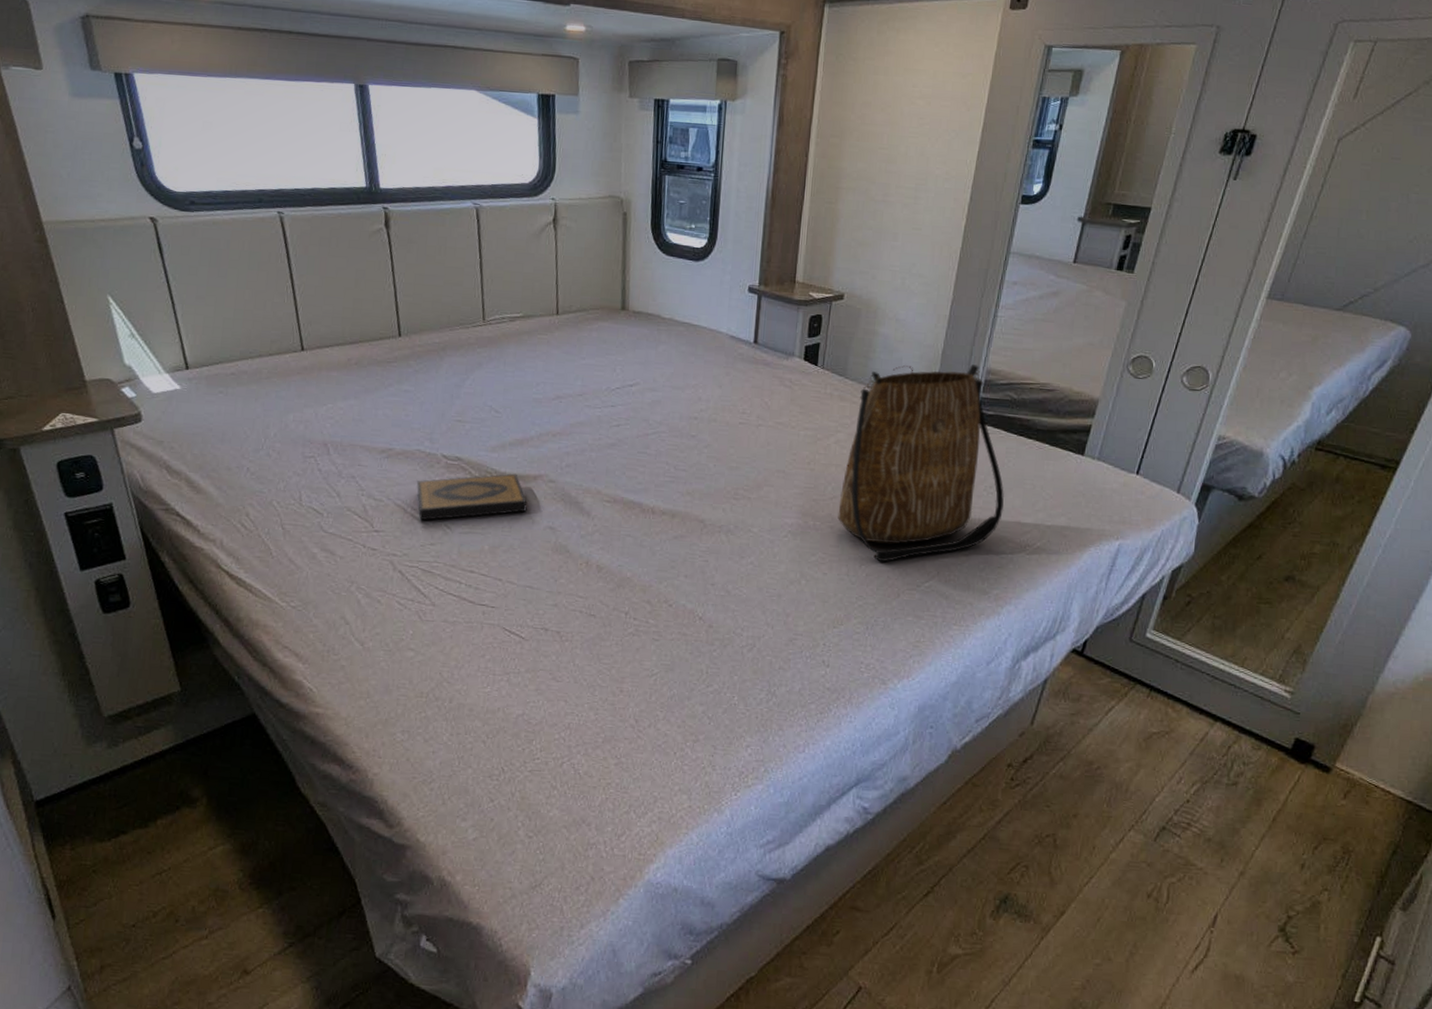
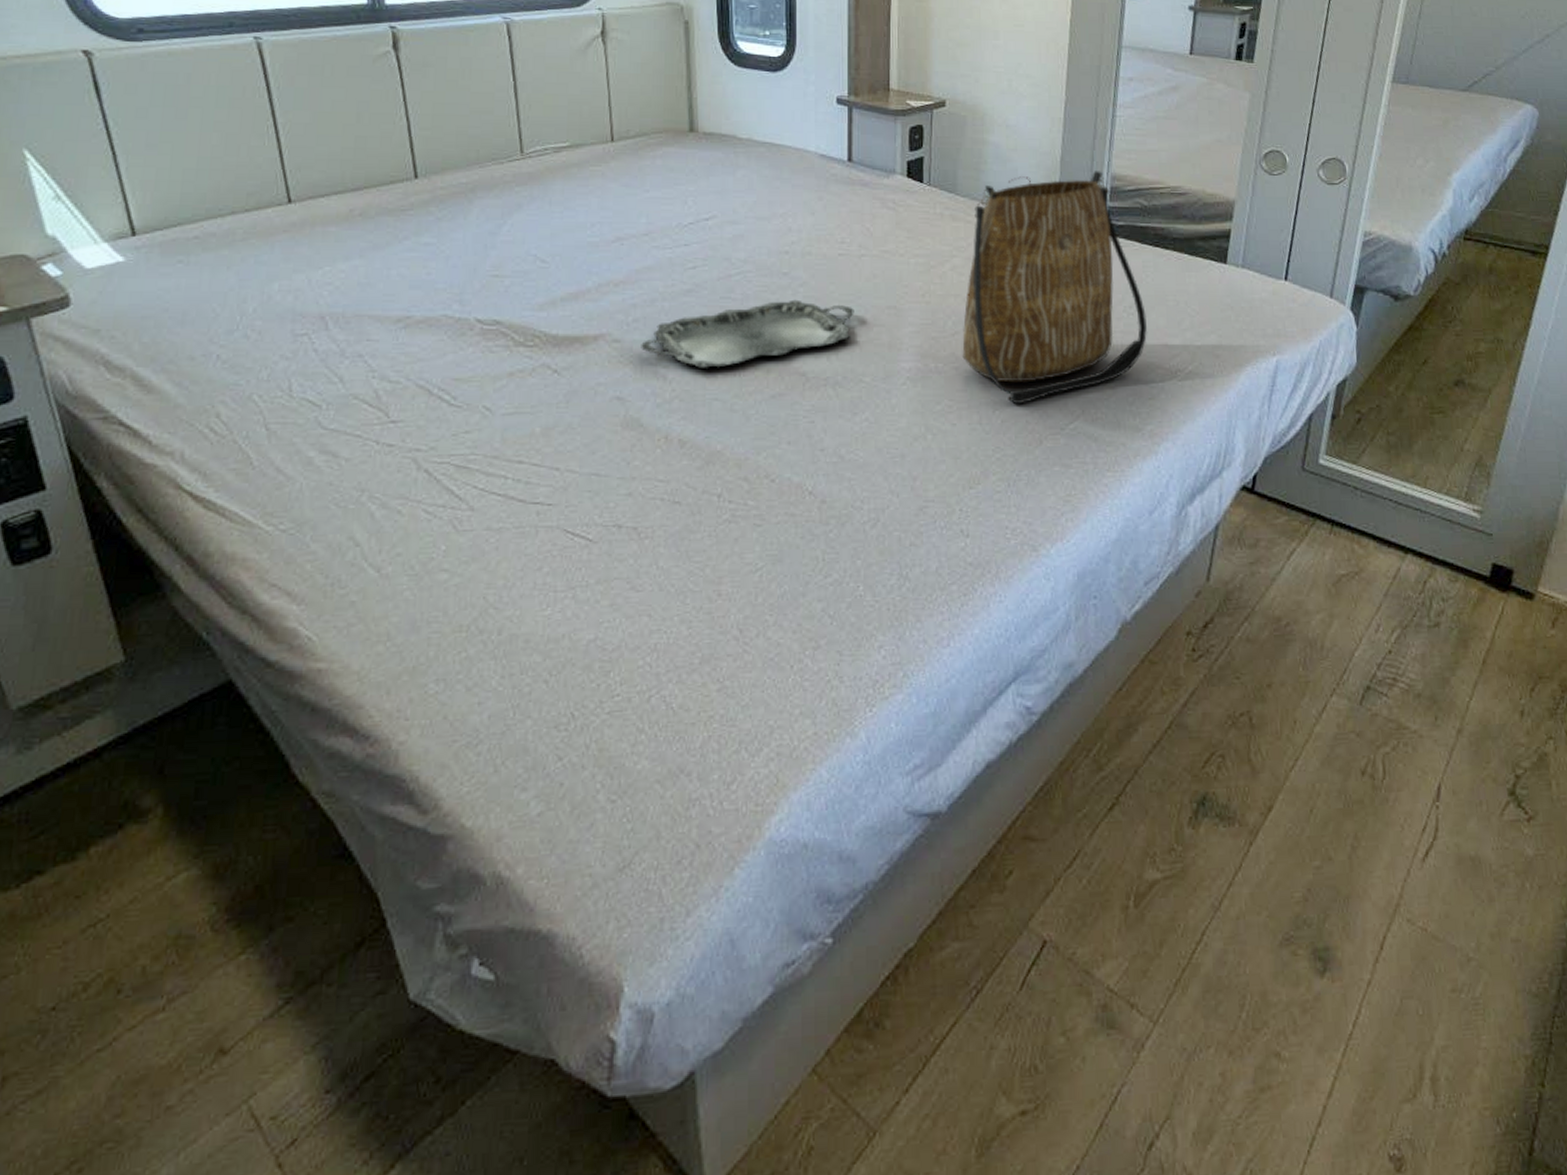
hardback book: present [417,473,527,521] -> none [444,335,587,404]
serving tray: none [571,458,749,510] -> present [641,299,854,368]

